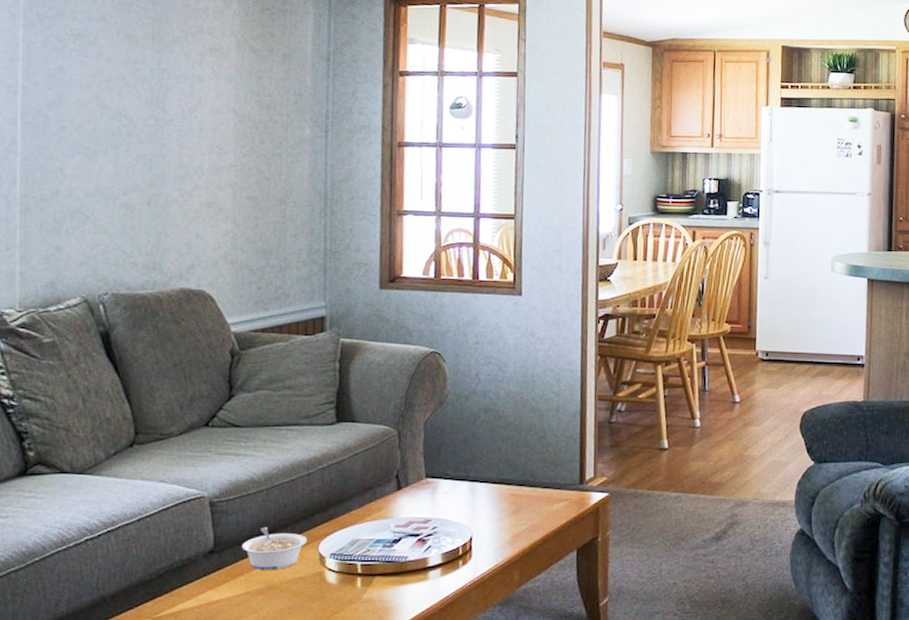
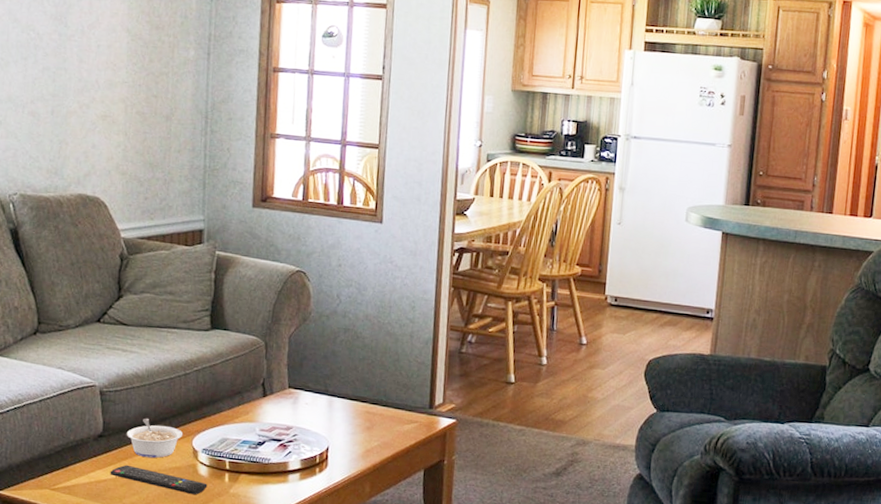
remote control: none [223,581,337,606] -> present [110,464,208,495]

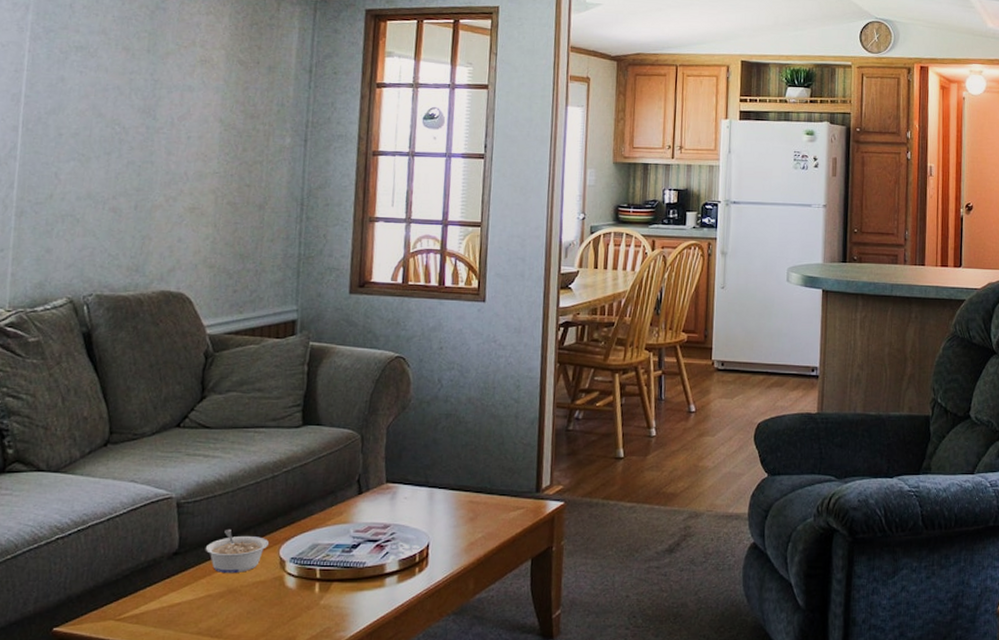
remote control: present [110,464,208,495] -> none [185,583,296,611]

